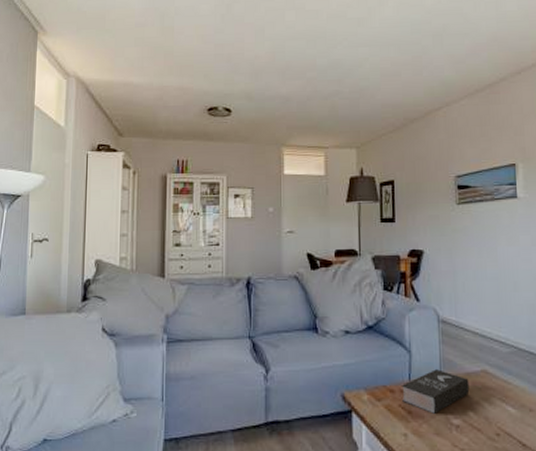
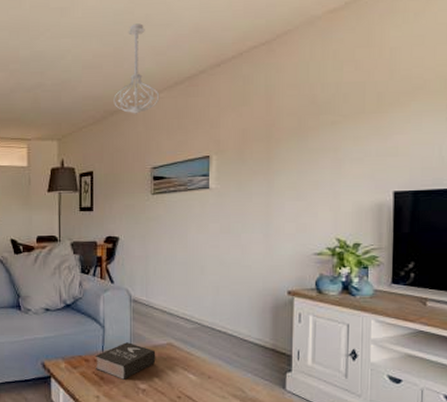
ceiling light fixture: none [413,33,461,122] -> present [113,23,160,114]

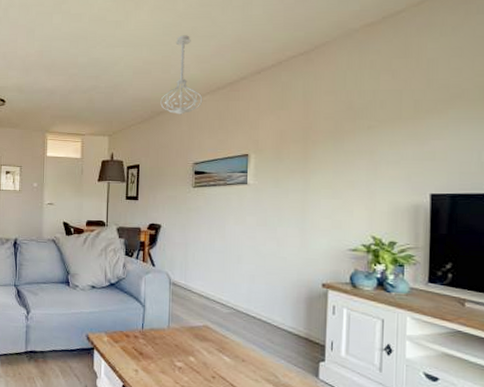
book: present [95,342,156,380] -> none [134,322,193,357]

